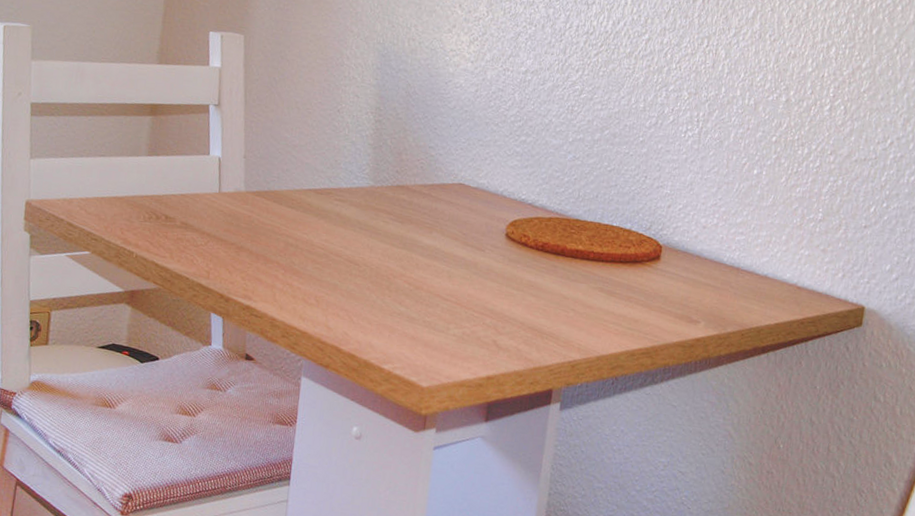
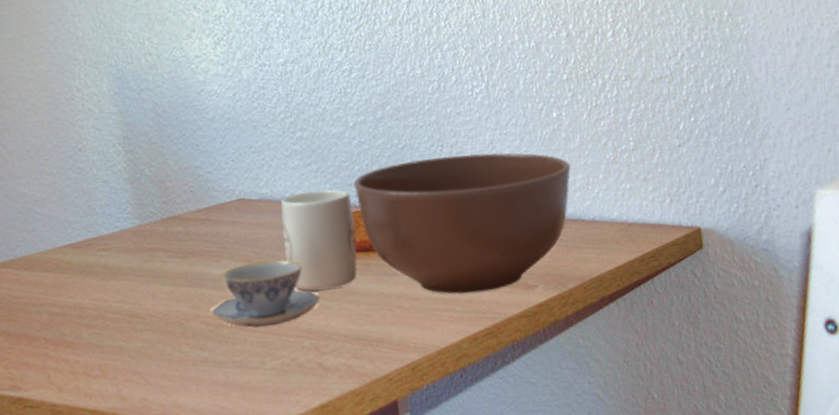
teacup: none [416,240,508,300] -> present [212,260,320,328]
mug: none [487,190,555,280] -> present [280,189,358,291]
bowl: none [559,184,758,316] -> present [353,152,571,294]

